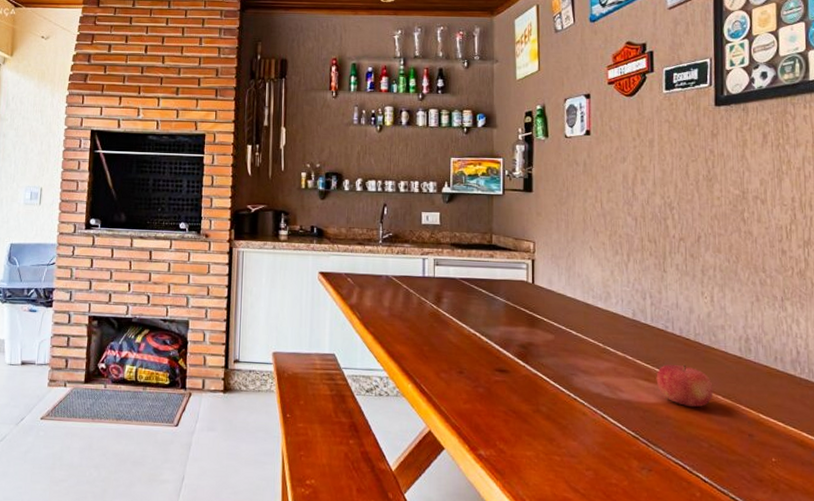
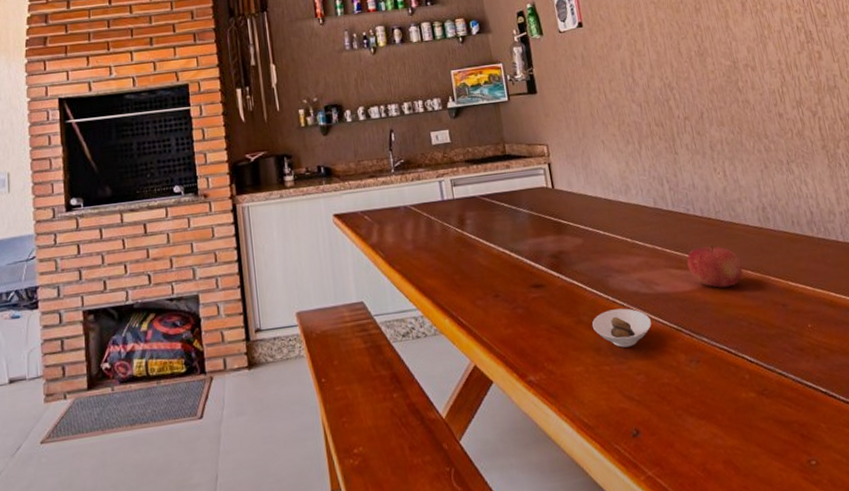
saucer: none [549,406,609,443] -> present [592,308,652,348]

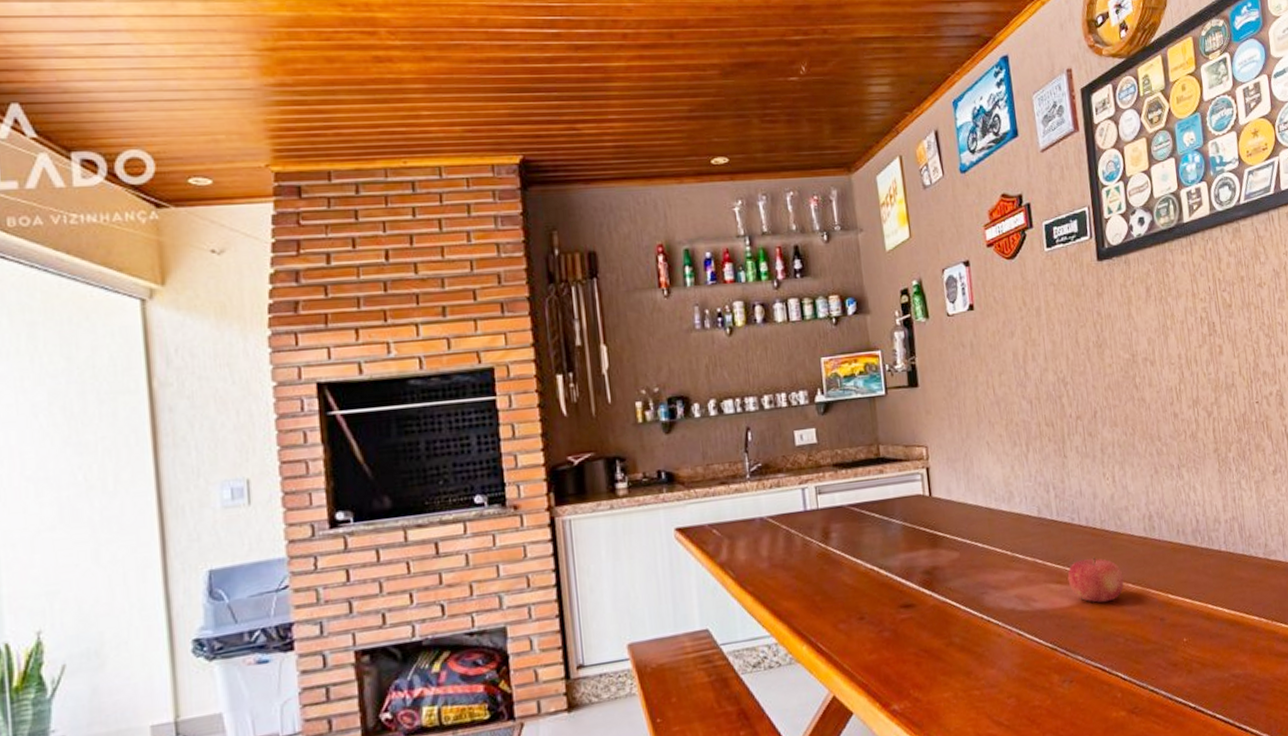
saucer: present [592,308,652,348] -> none [963,627,1026,670]

